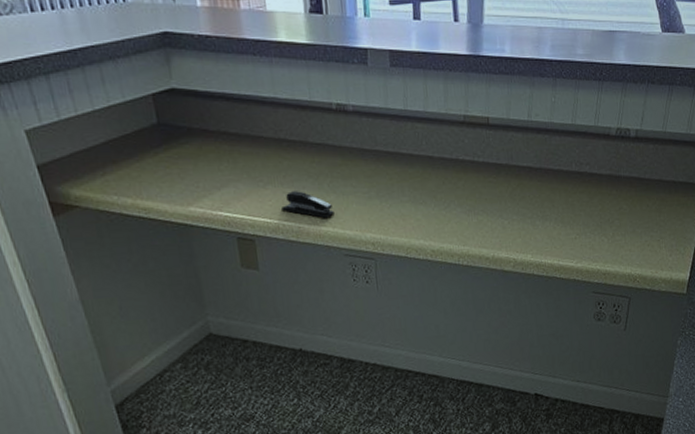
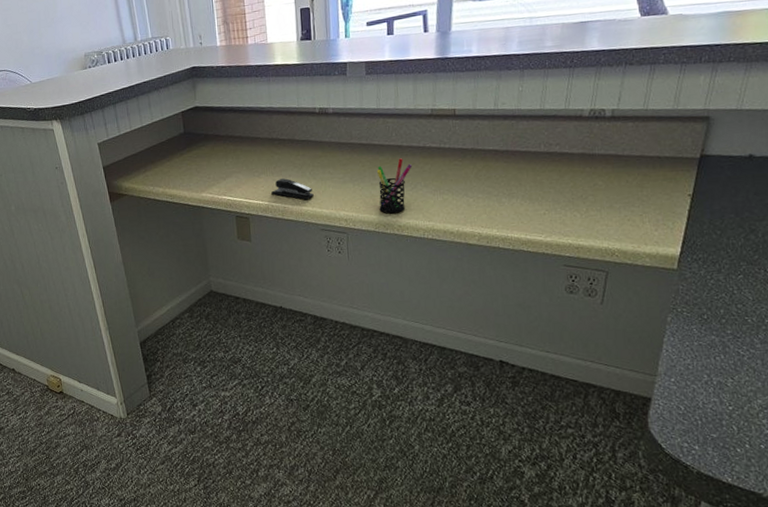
pen holder: none [406,171,445,237] -> present [376,158,413,214]

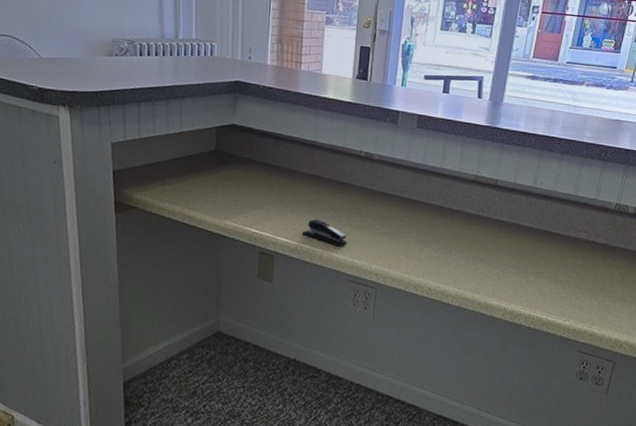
pen holder: present [376,158,413,214] -> none [412,219,450,275]

